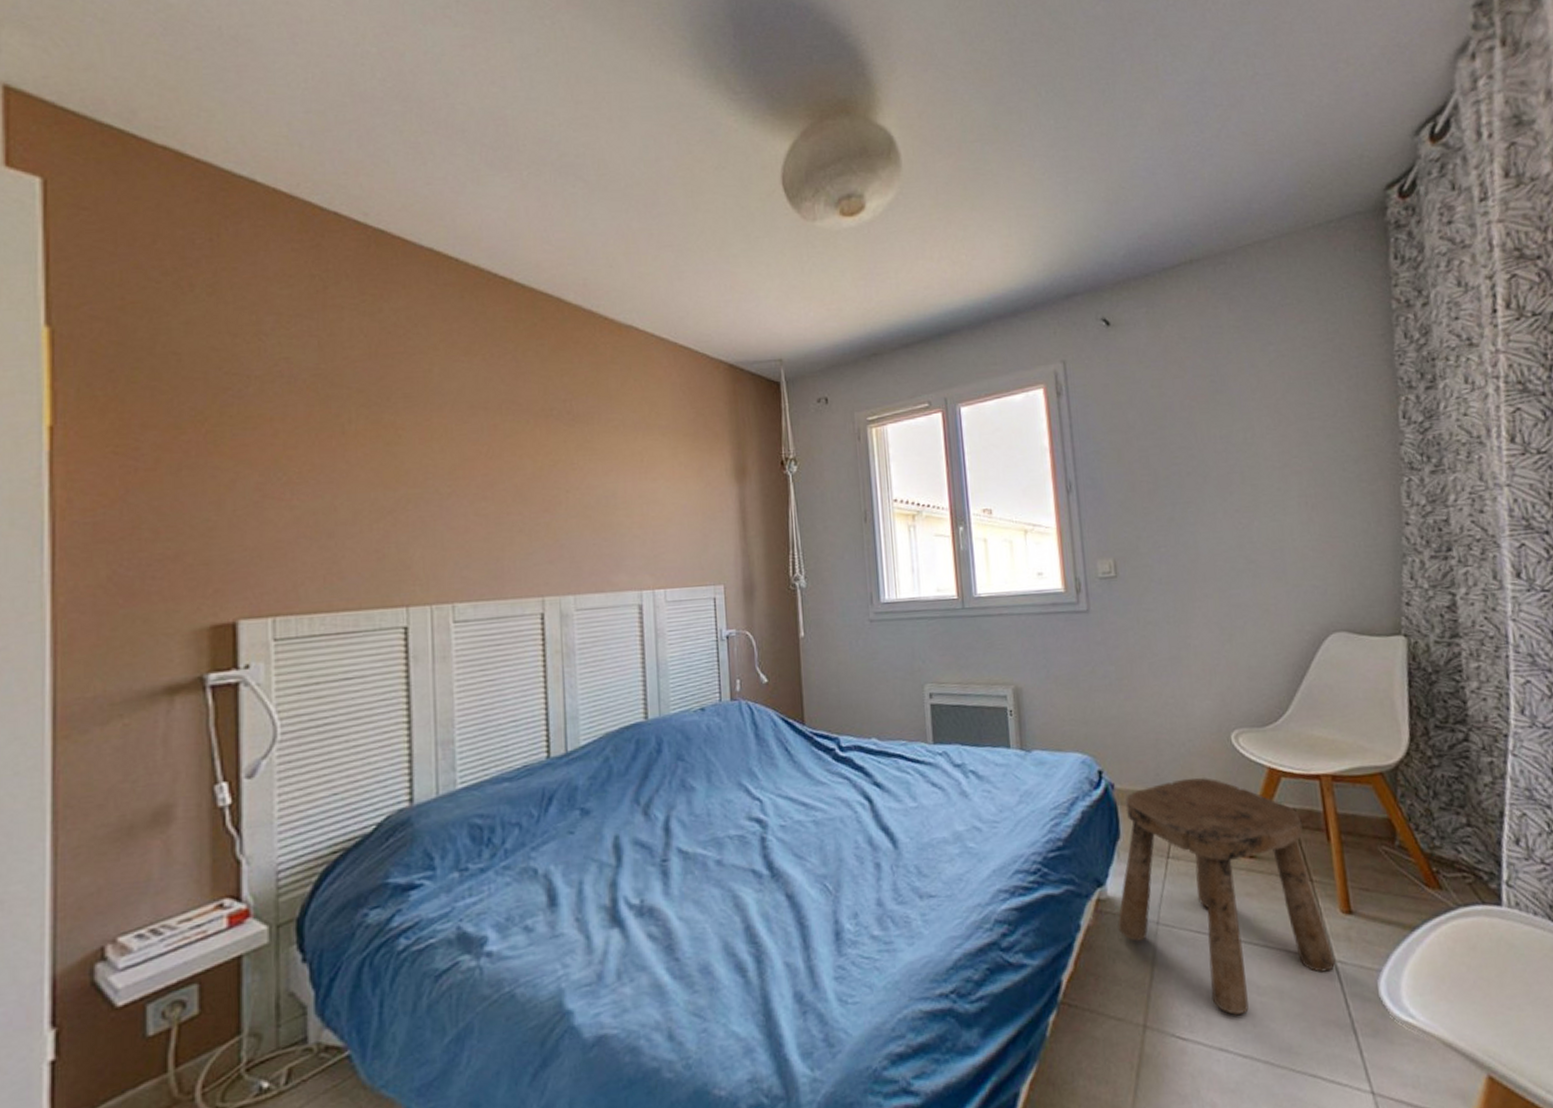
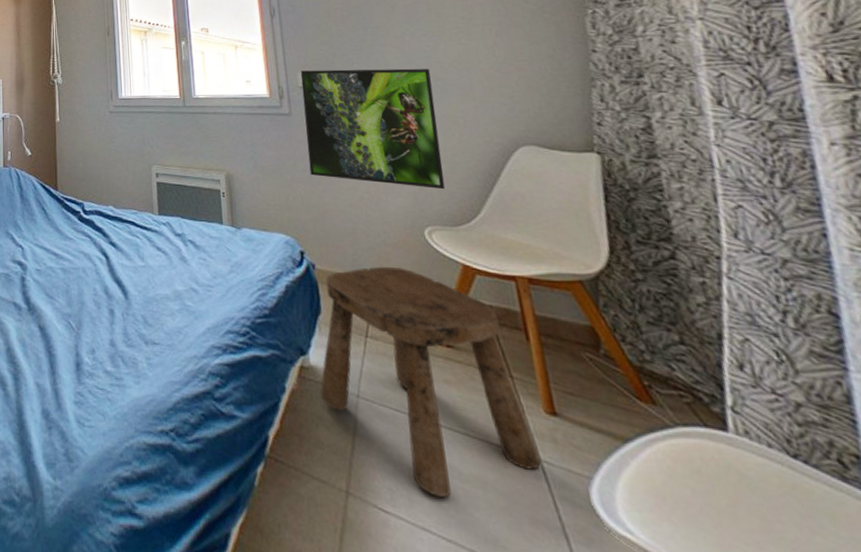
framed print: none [1100,550,1253,687] -> present [300,68,445,190]

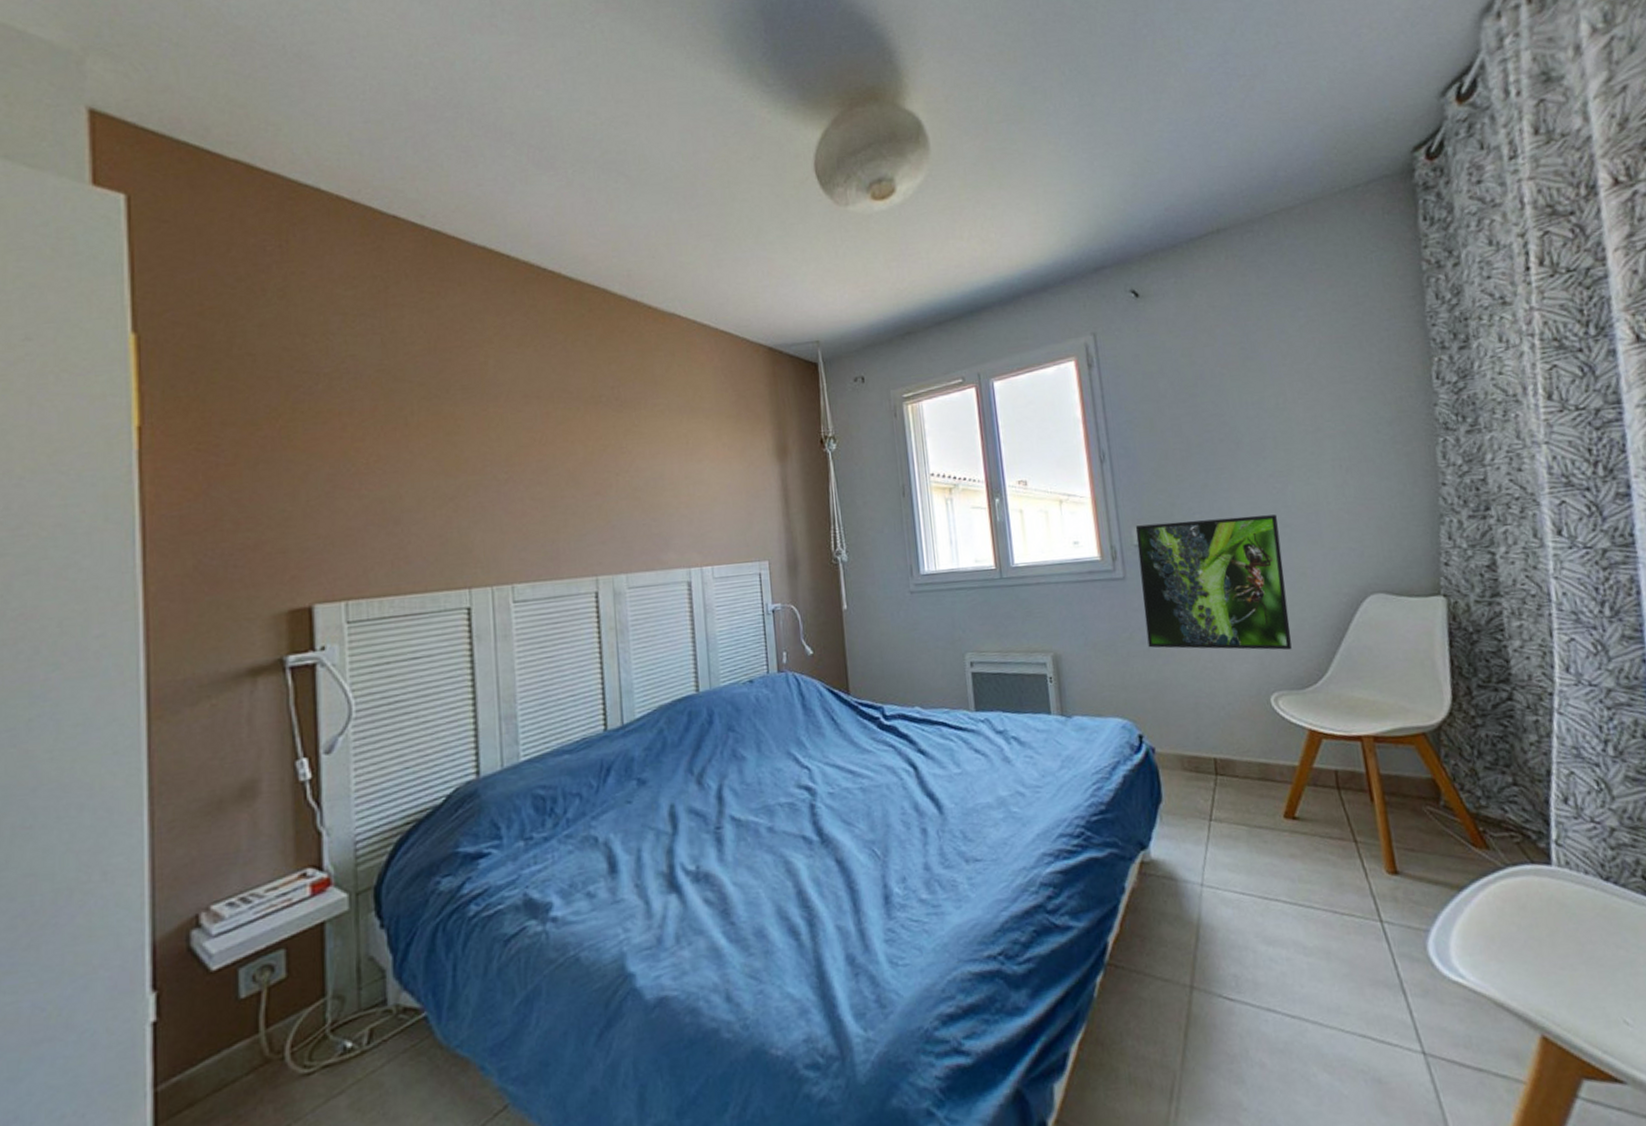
stool: present [320,266,541,497] -> none [1162,740,1382,975]

